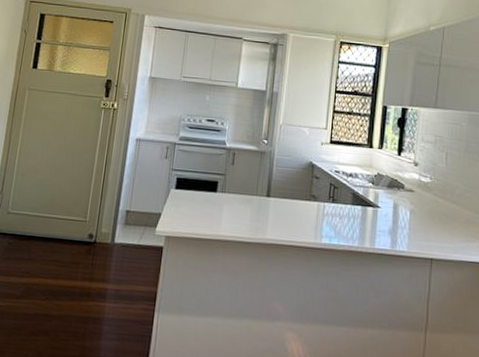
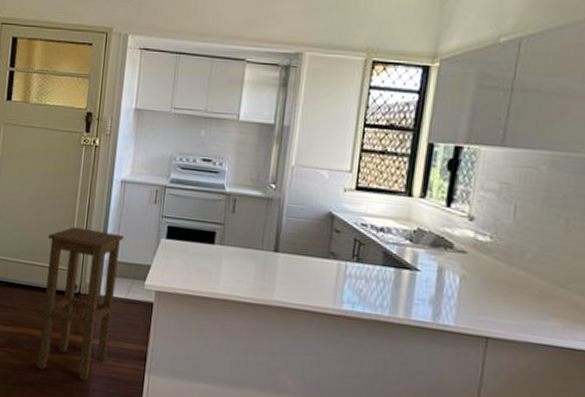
stool: none [52,181,138,325] -> present [37,226,124,381]

